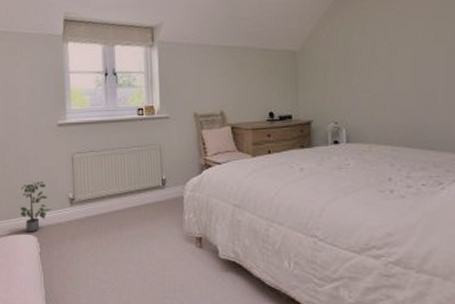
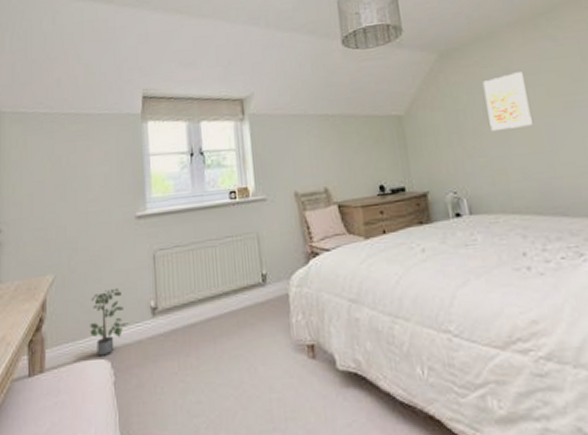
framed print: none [375,16,416,70] -> present [482,72,533,131]

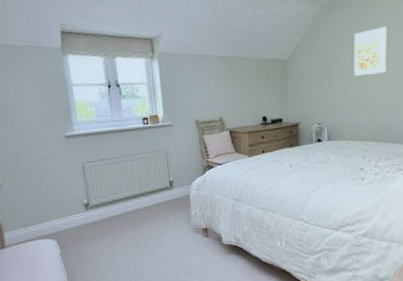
potted plant: present [90,288,128,356] -> none [35,190,67,237]

